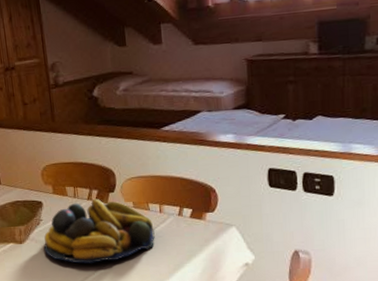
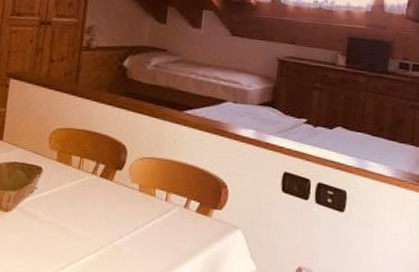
fruit bowl: present [44,198,155,264] -> none [31,173,156,249]

